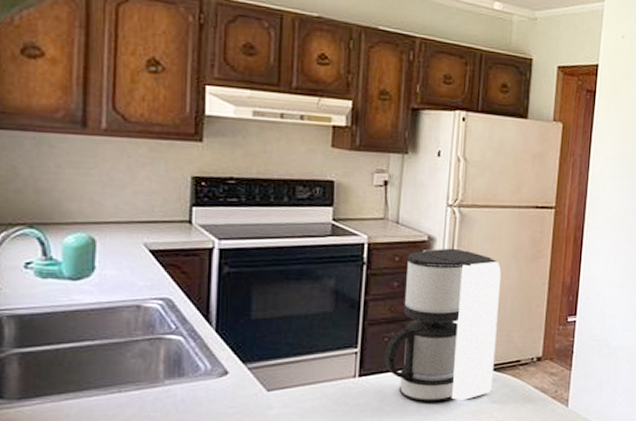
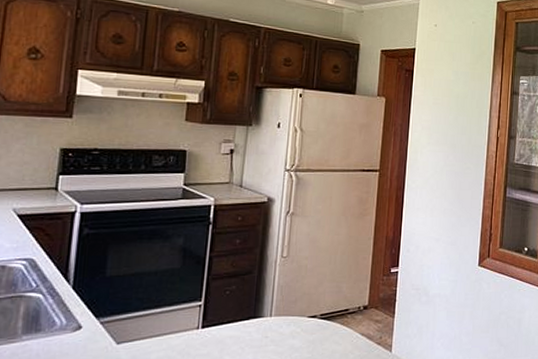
coffee maker: present [384,248,502,403] -> none [225,208,332,352]

